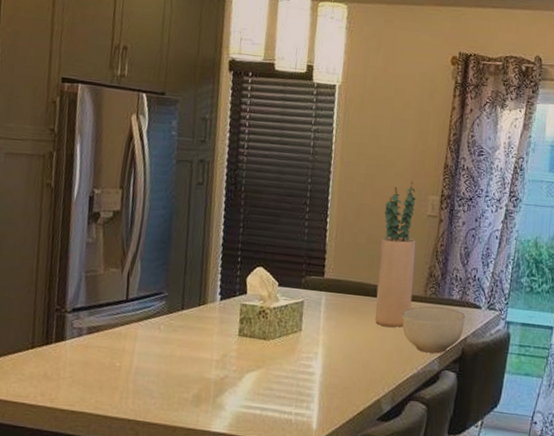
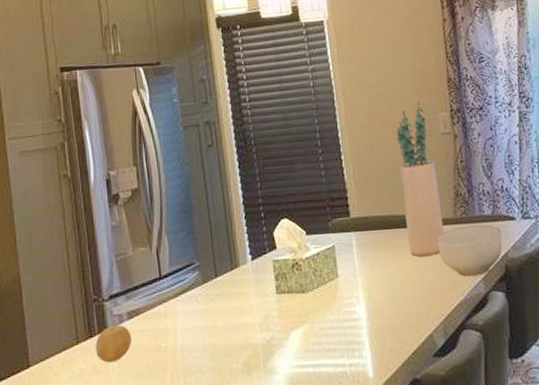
fruit: none [49,337,88,372] -> present [95,325,131,363]

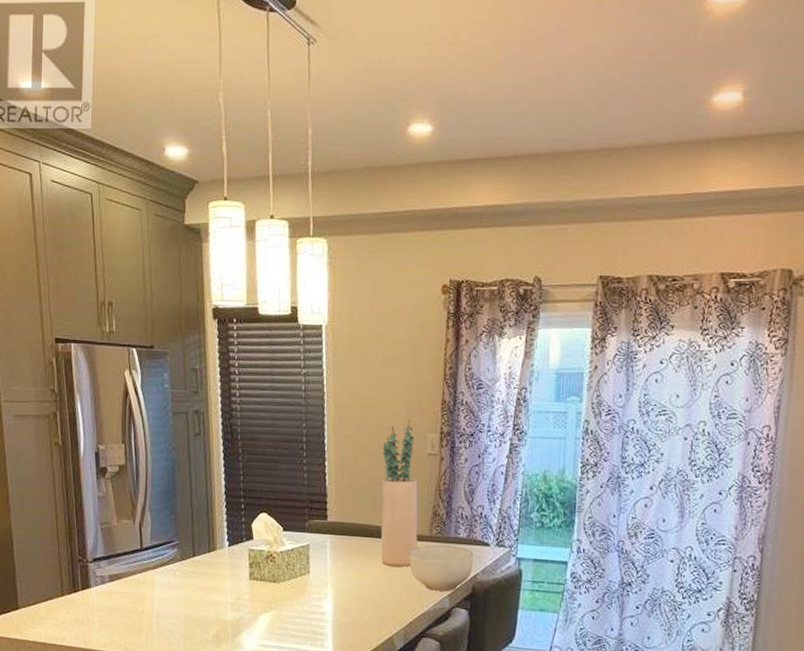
fruit: present [95,325,131,363] -> none [78,584,112,617]

